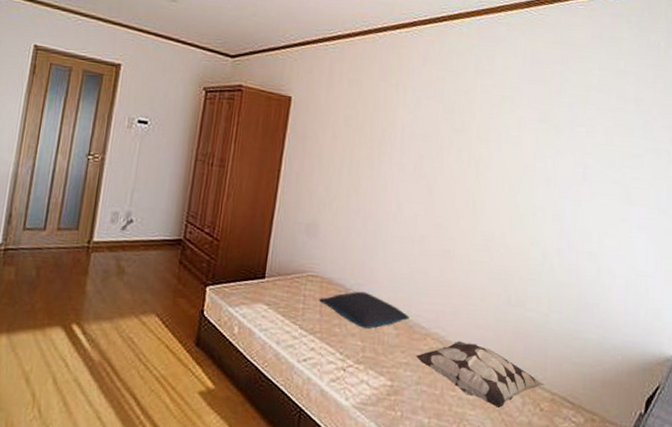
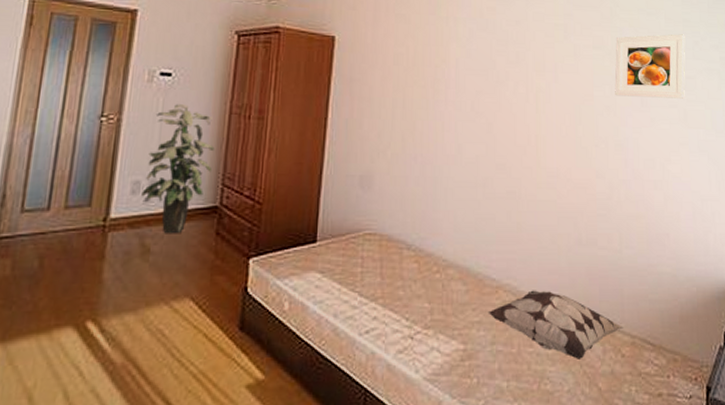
indoor plant: none [119,149,181,259] -> present [141,104,214,233]
pillow: present [319,291,410,329] -> none [379,246,478,289]
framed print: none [557,111,636,176] -> present [615,34,686,99]

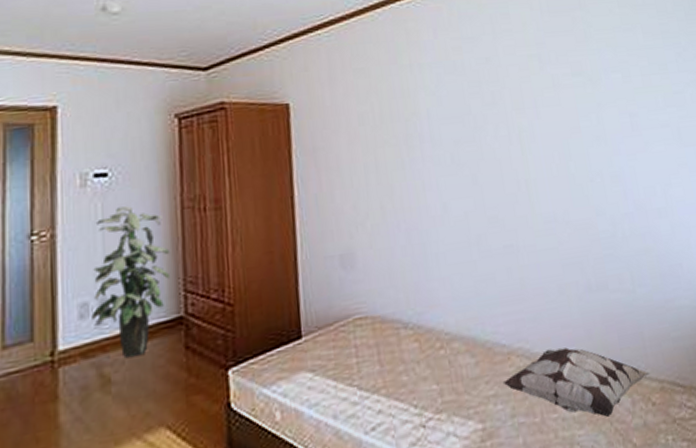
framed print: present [615,34,686,99] -> none [594,47,676,124]

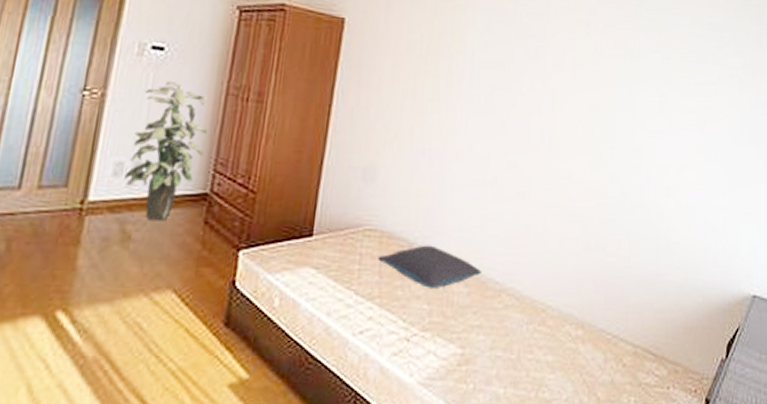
pillow: none [374,320,486,368] -> present [378,245,482,290]
decorative pillow: present [502,347,650,417] -> none [489,295,627,368]

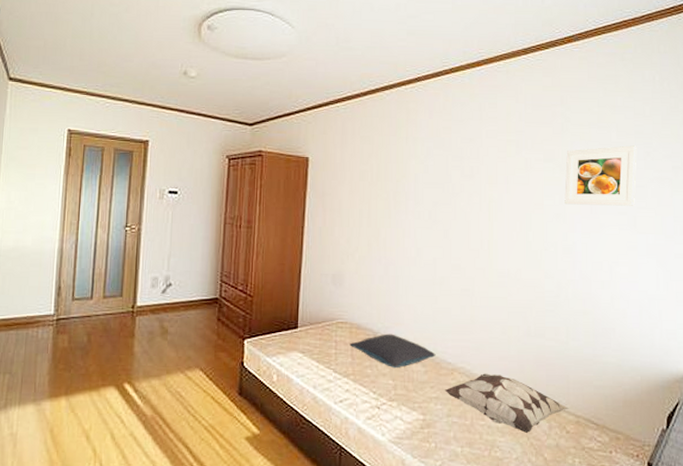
indoor plant: present [124,81,208,220] -> none [159,216,213,318]
decorative pillow: none [489,295,627,368] -> present [444,373,569,433]
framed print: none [634,36,709,105] -> present [564,145,637,206]

